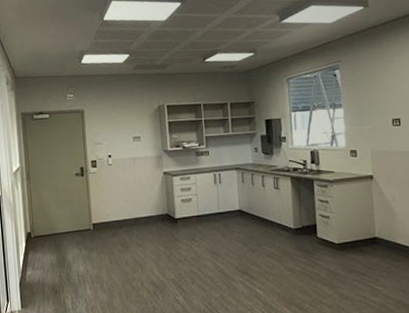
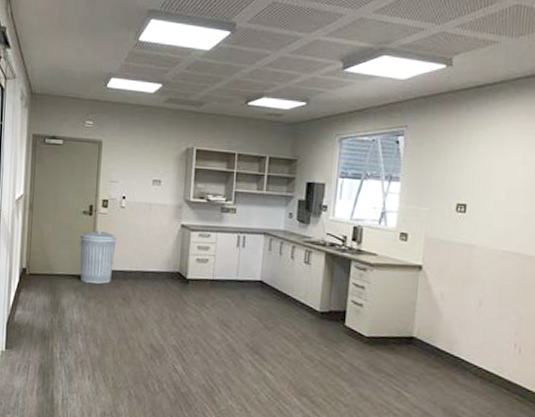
trash can: none [75,188,110,236] -> present [79,230,117,284]

